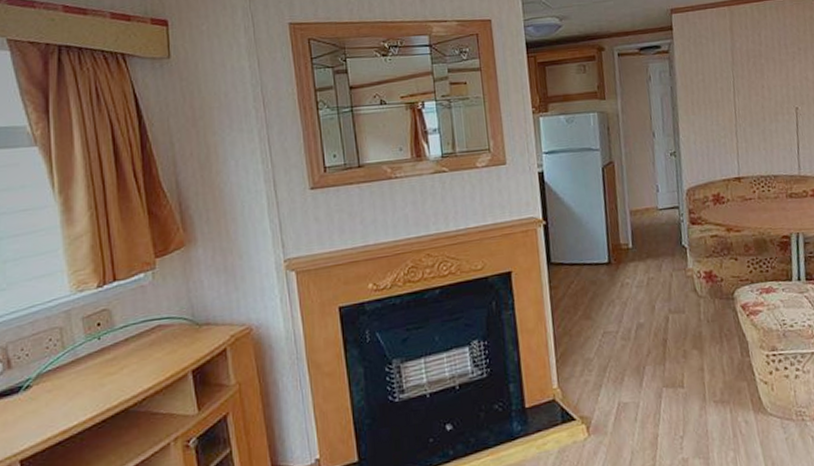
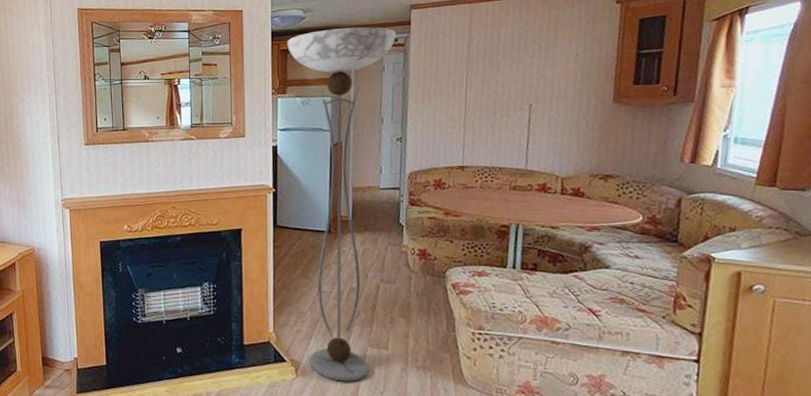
floor lamp: none [544,33,666,433] -> present [287,27,397,382]

